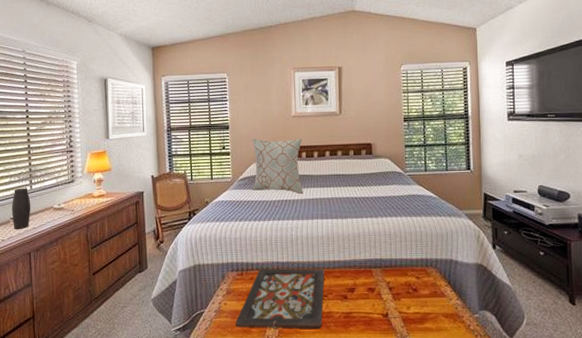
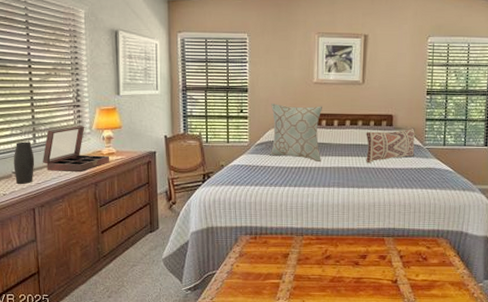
jewelry box: none [38,169,101,215] -> present [43,125,110,172]
decorative tray: present [236,268,325,329] -> none [247,233,338,292]
pillow: none [346,155,396,193] -> present [366,128,415,163]

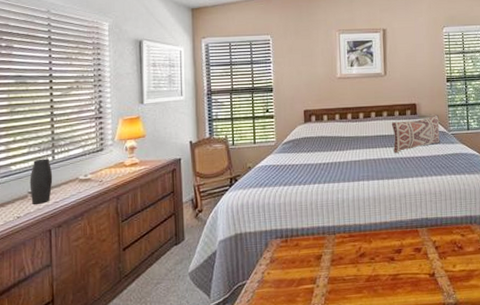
jewelry box: present [43,125,110,172] -> none [61,137,133,188]
pillow: present [270,104,322,161] -> none [296,100,349,156]

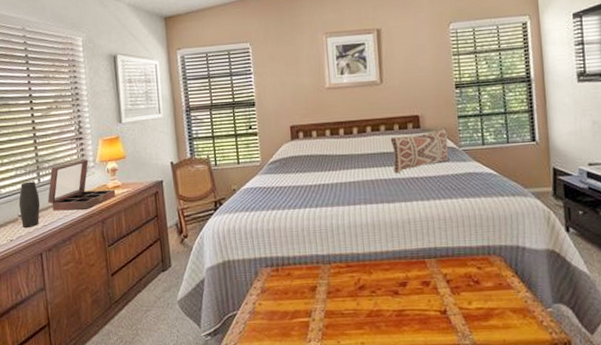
jewelry box: none [61,137,133,188] -> present [48,158,116,211]

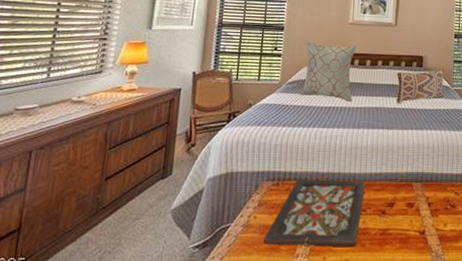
vase: present [18,181,40,228] -> none [16,75,45,123]
jewelry box: present [48,158,116,211] -> none [53,58,130,109]
decorative tray: none [273,261,372,331] -> present [264,179,365,247]
pillow: none [282,113,343,176] -> present [301,42,356,101]

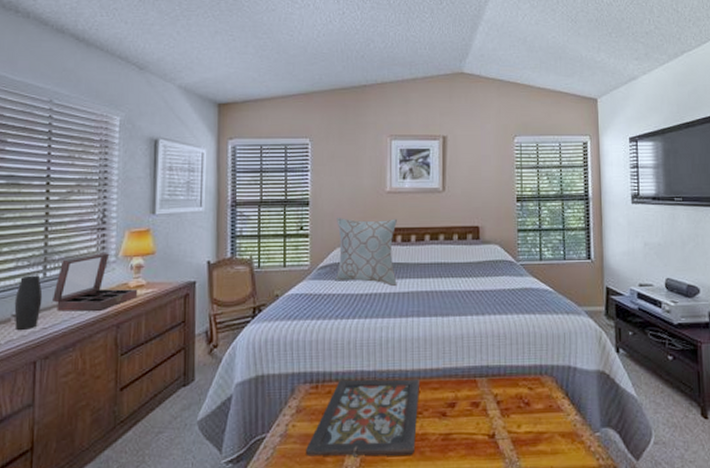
vase: none [16,75,45,123] -> present [14,275,43,330]
jewelry box: none [53,58,130,109] -> present [53,252,138,312]
pillow: present [396,69,444,104] -> none [449,241,507,286]

